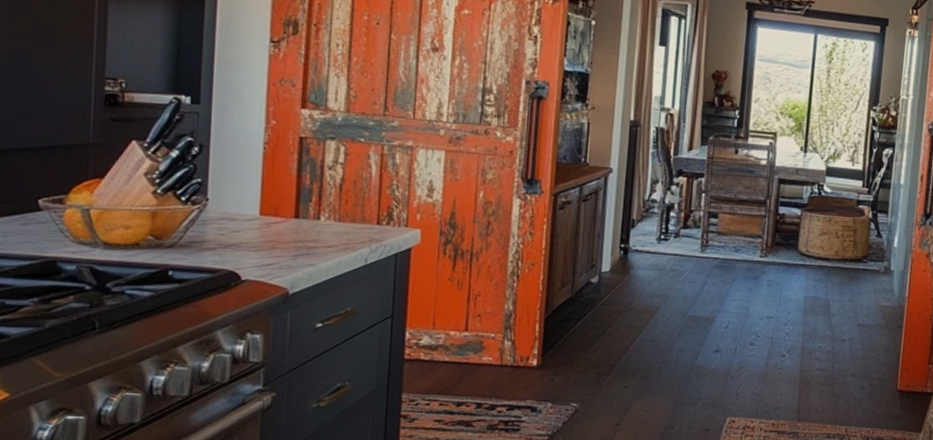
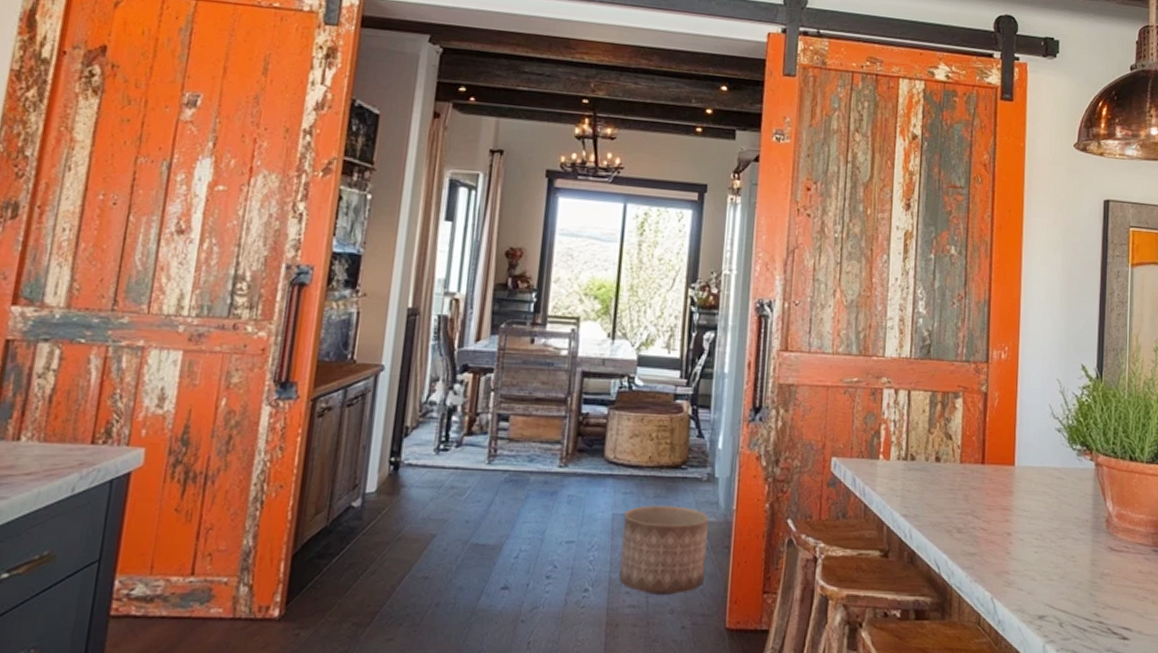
planter: none [810,290,885,362] -> present [618,505,709,595]

